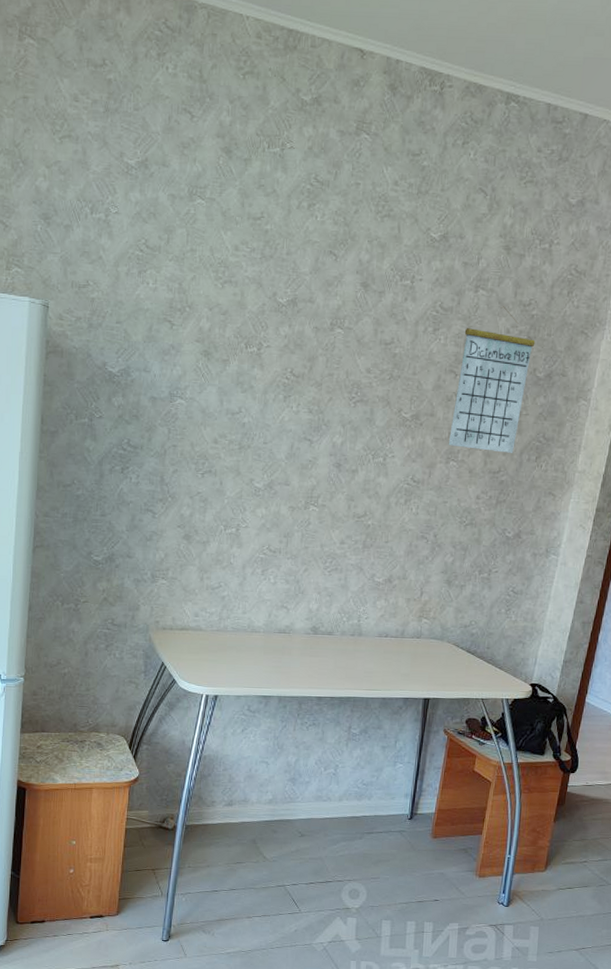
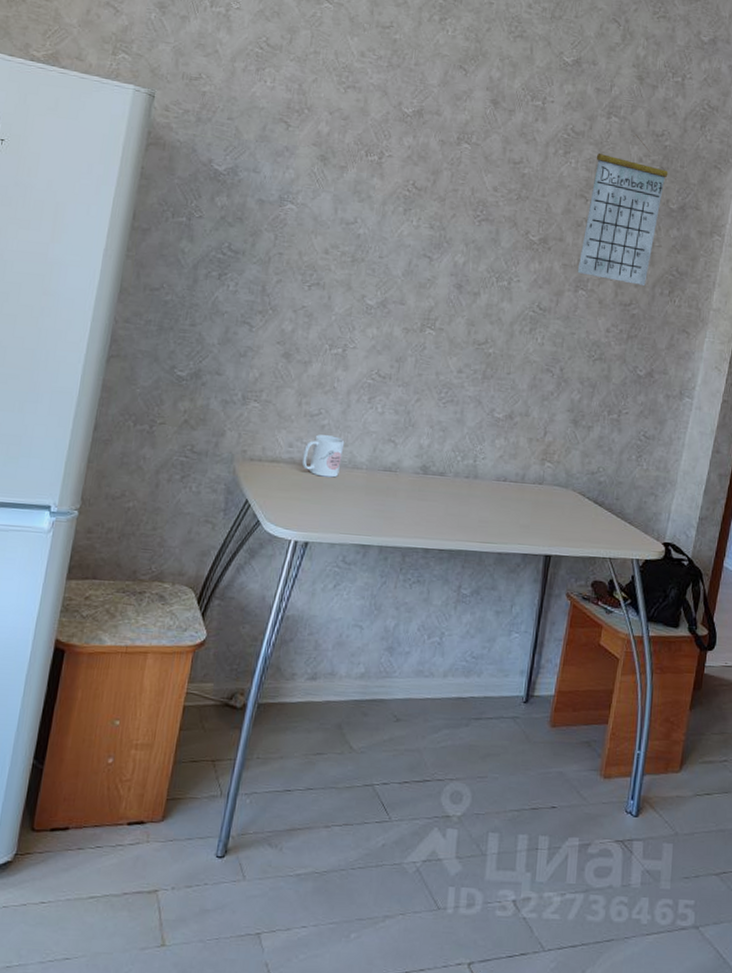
mug: none [207,604,243,641] -> present [301,434,345,478]

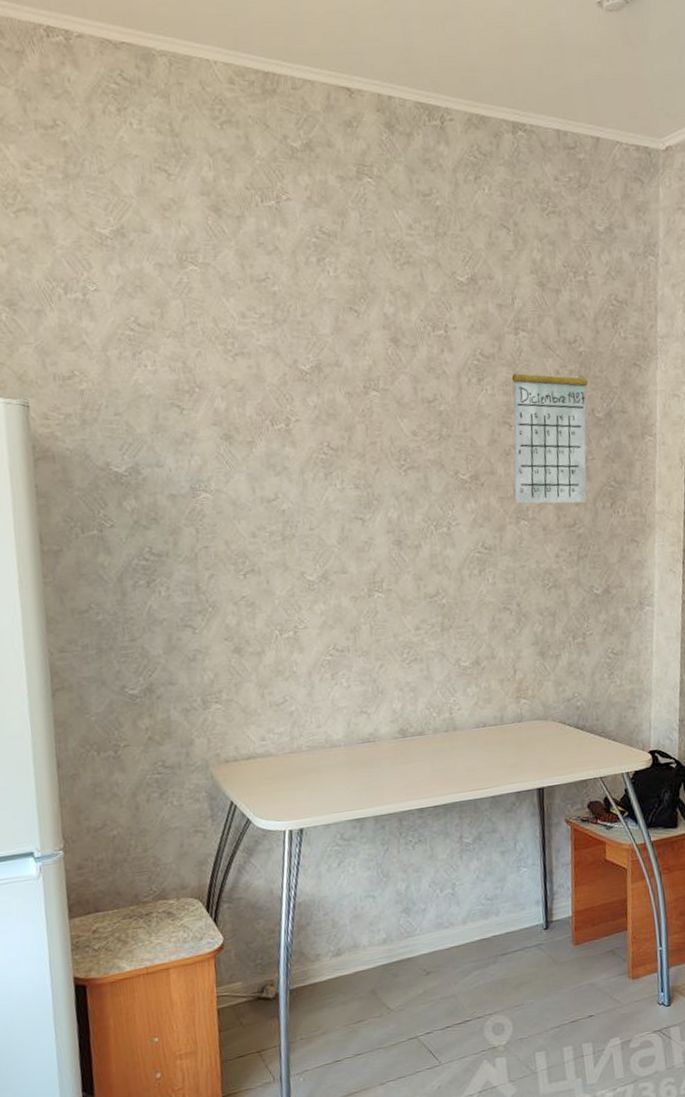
mug: present [301,434,345,478] -> none [277,720,318,763]

